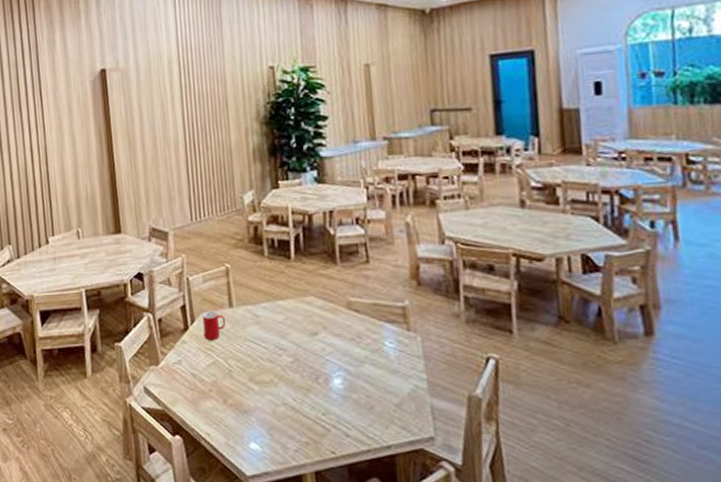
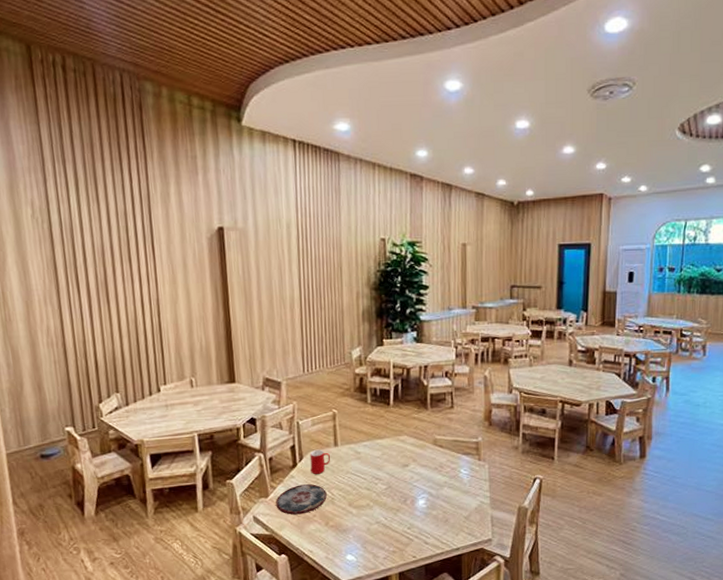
plate: none [167,352,224,388] -> present [276,484,327,515]

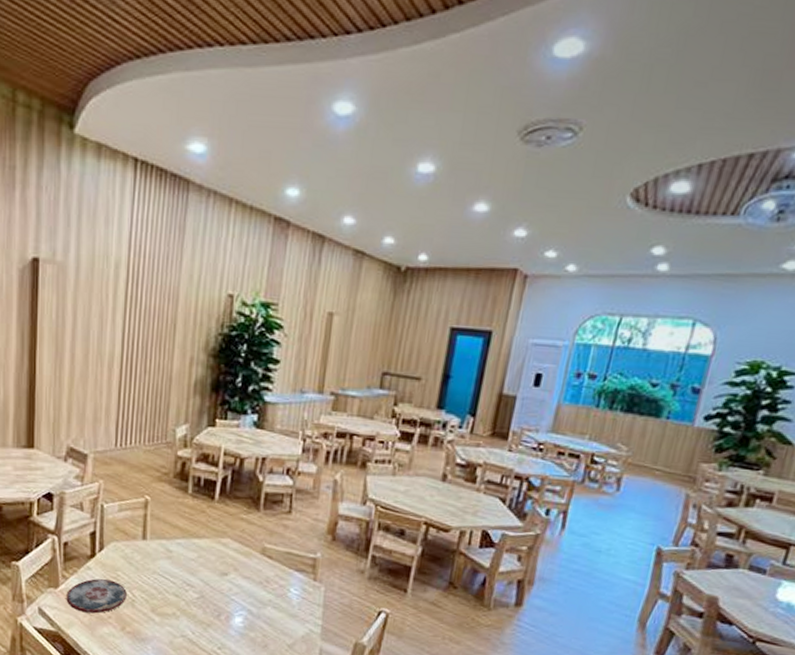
cup: present [309,449,331,474] -> none [111,540,137,570]

